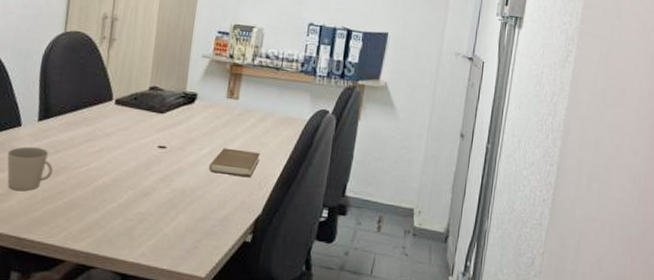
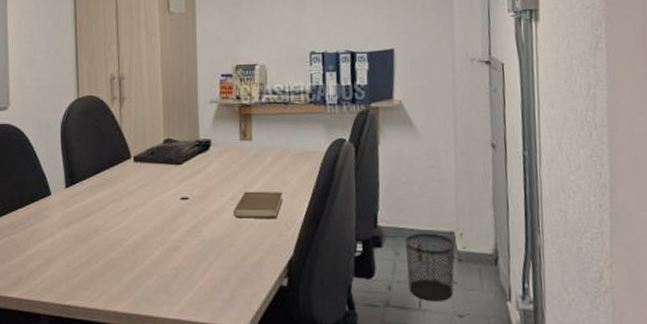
cup: present [7,146,53,192] -> none [42,214,85,259]
waste bin: none [364,206,412,270] -> present [405,233,455,301]

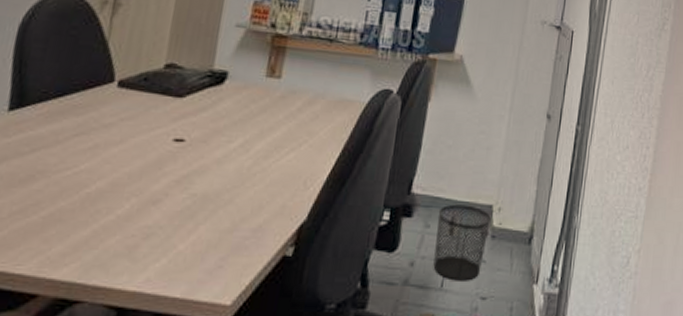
book: present [233,191,283,219] -> none [239,138,307,175]

